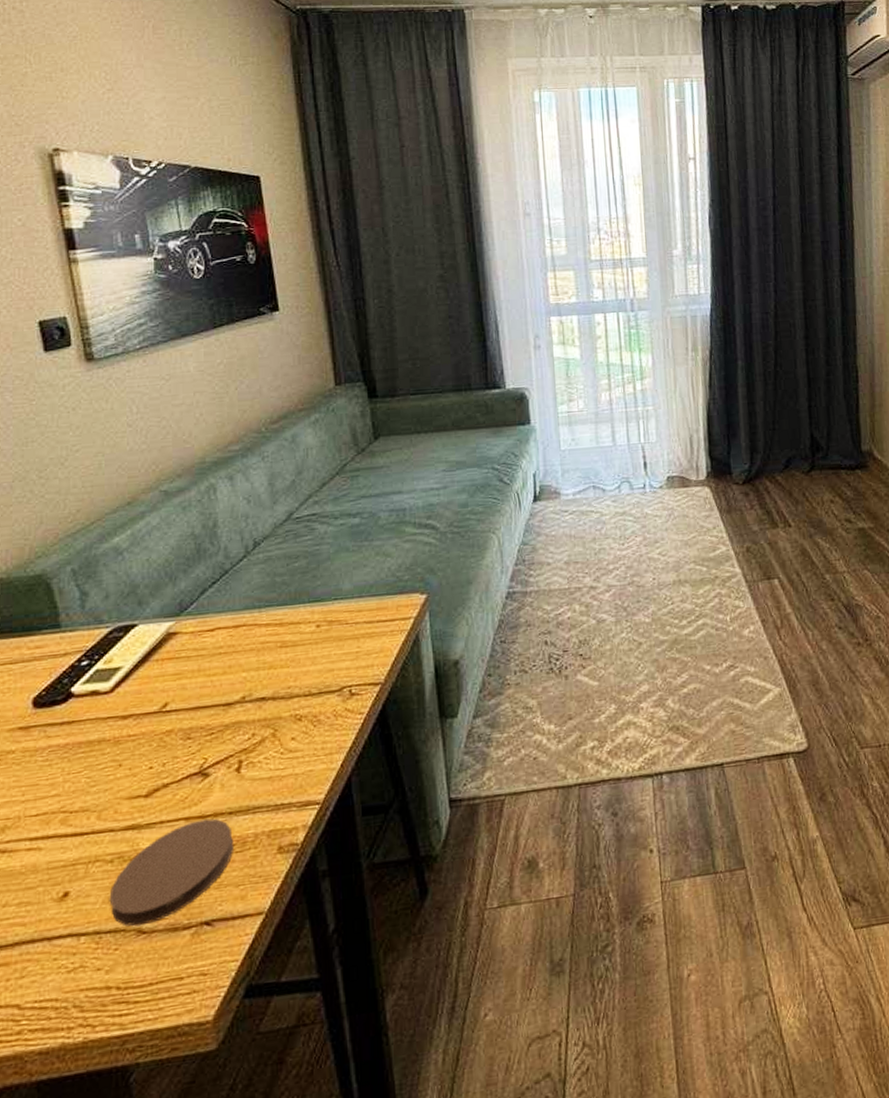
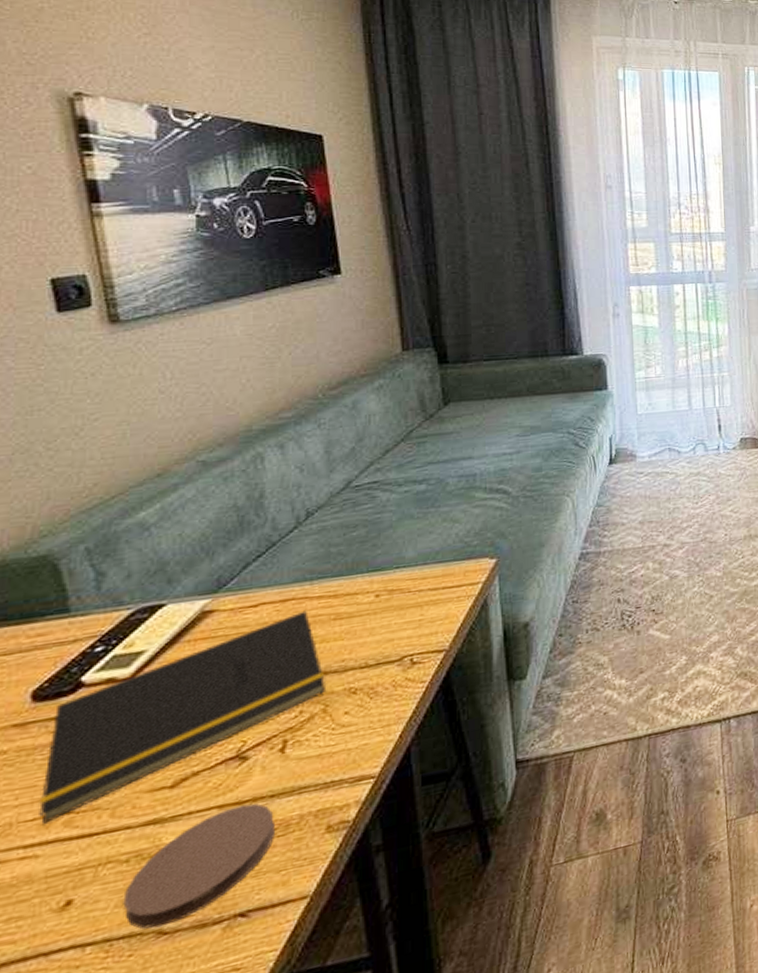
notepad: none [41,636,275,820] -> present [39,610,327,824]

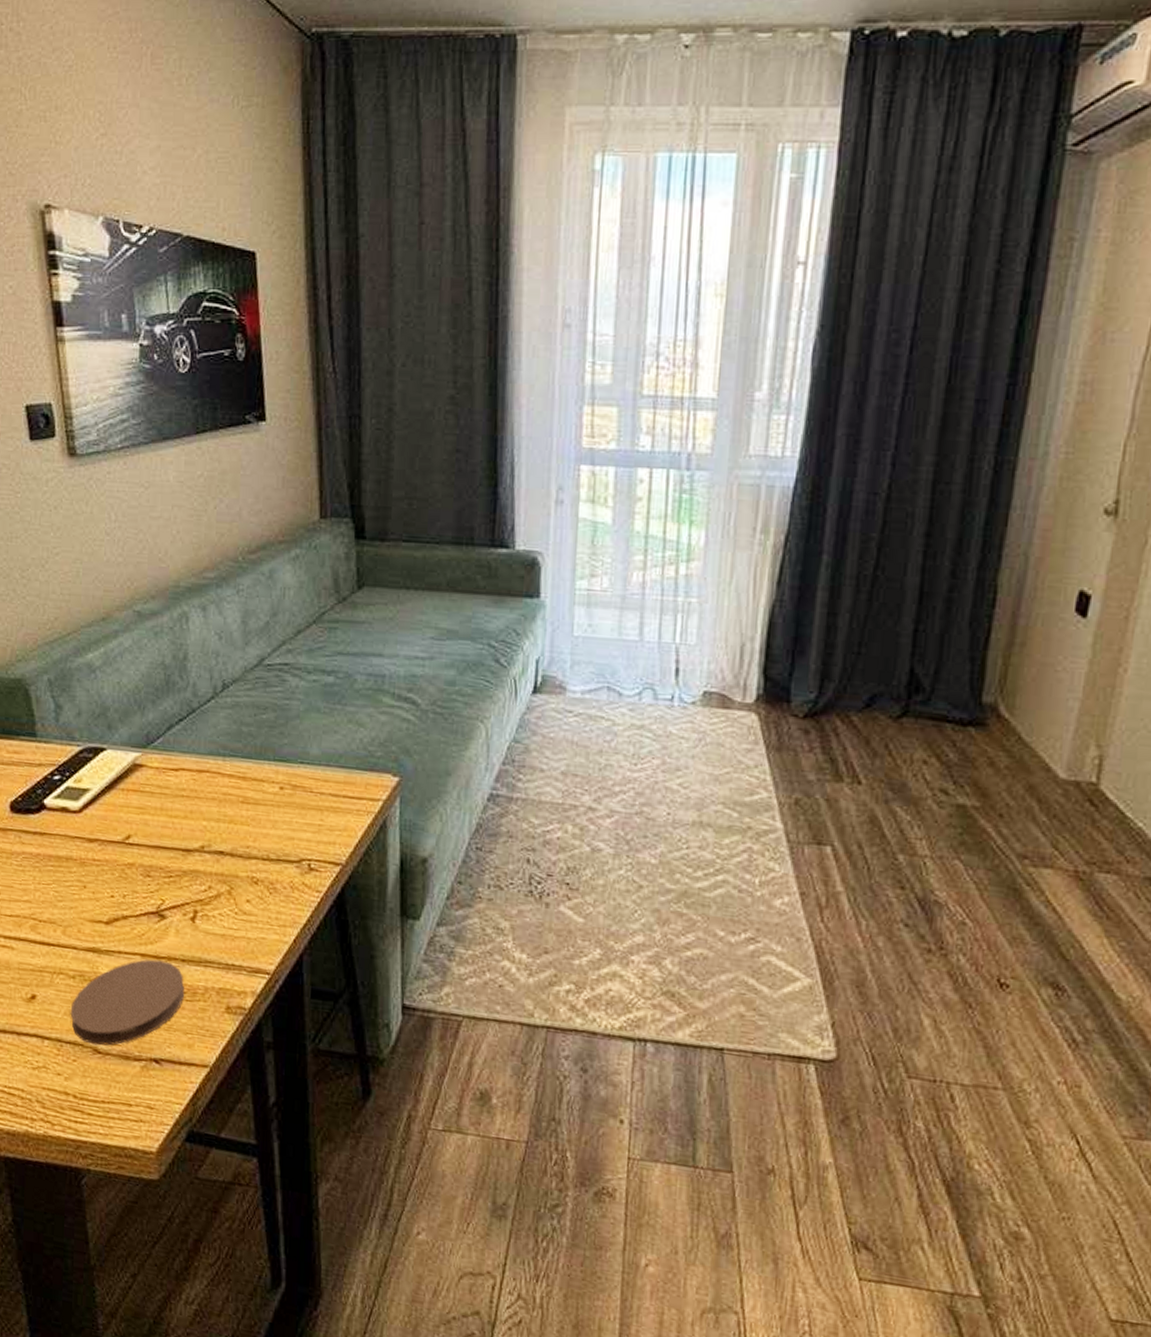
notepad: present [39,610,327,824] -> none [14,786,232,922]

